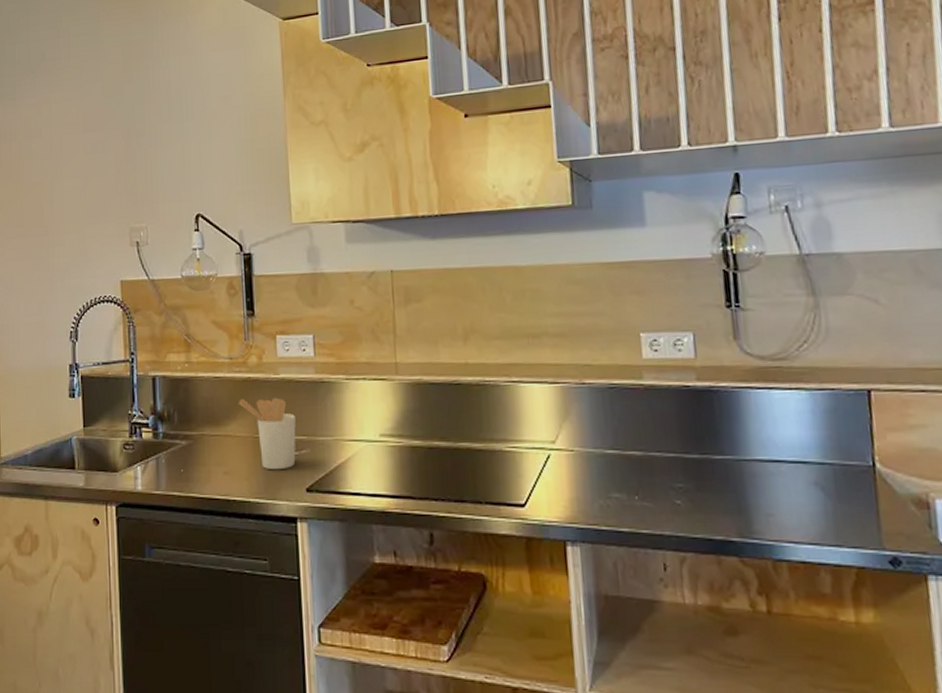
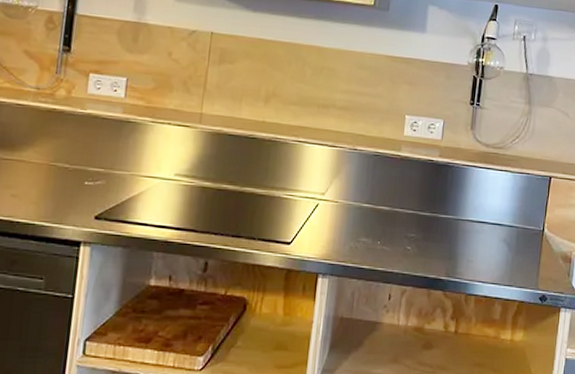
utensil holder: present [239,397,296,470] -> none [39,127,96,198]

